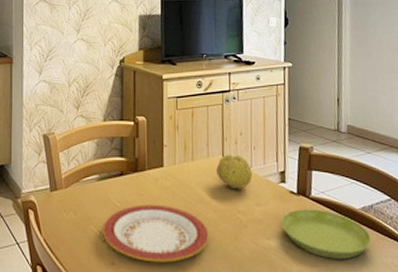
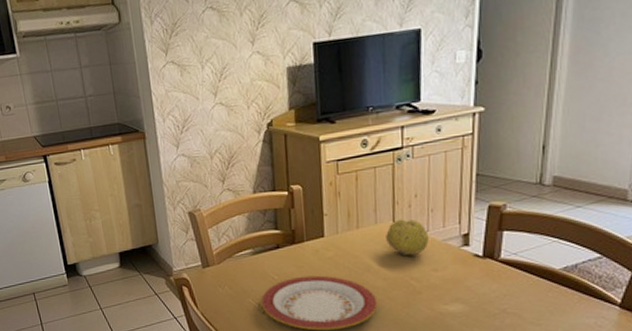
saucer: present [281,209,372,259] -> none [461,271,572,322]

